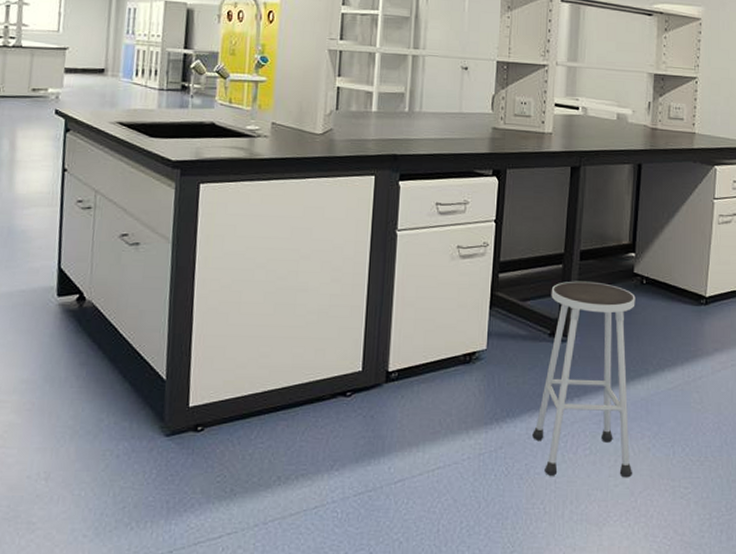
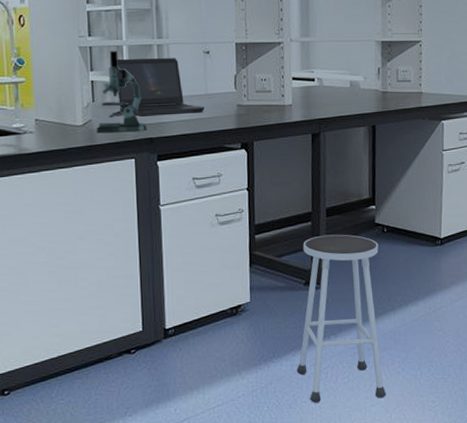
microscope: none [336,57,392,147] -> present [96,50,147,134]
laptop computer: none [364,67,458,133] -> present [117,58,205,117]

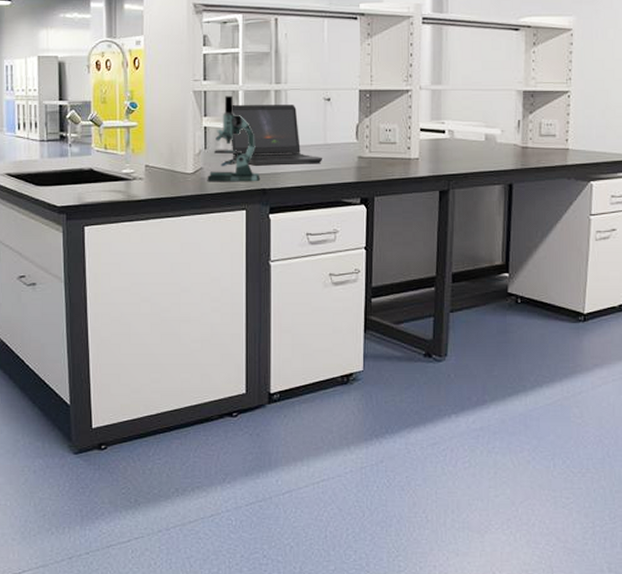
stool: present [297,234,387,403] -> none [412,303,514,489]

